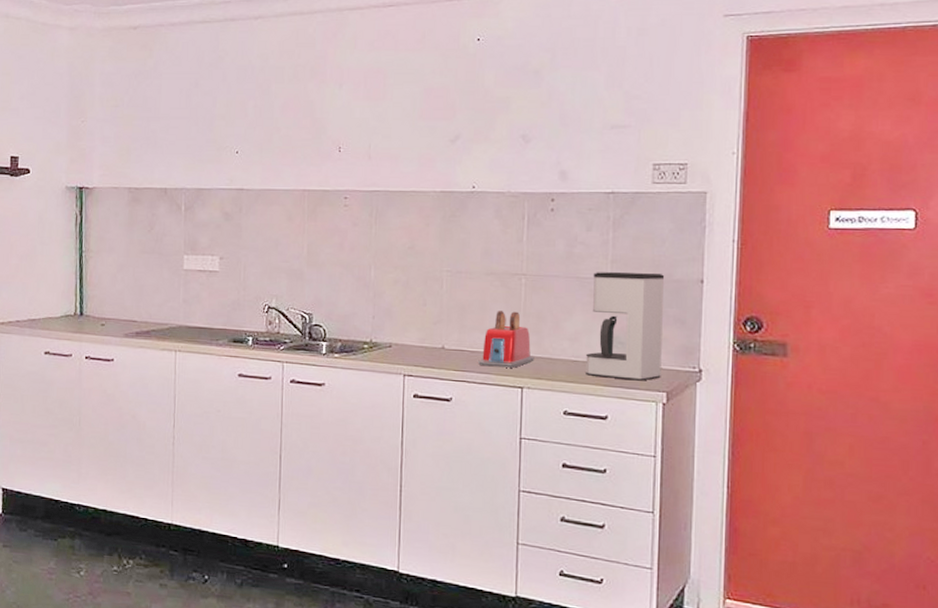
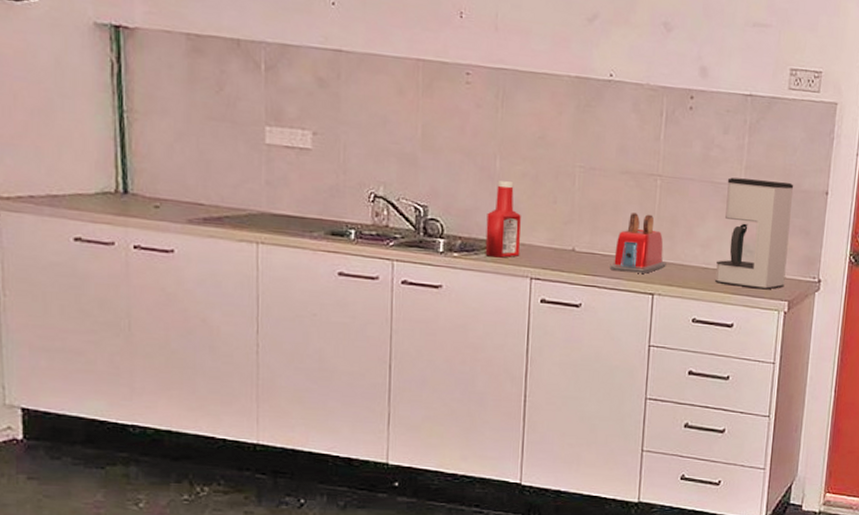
ketchup bottle: none [362,288,394,357] -> present [485,181,521,258]

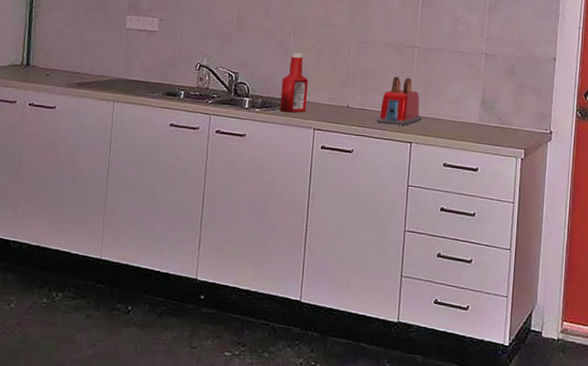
coffee maker: present [715,177,794,290] -> none [462,48,527,140]

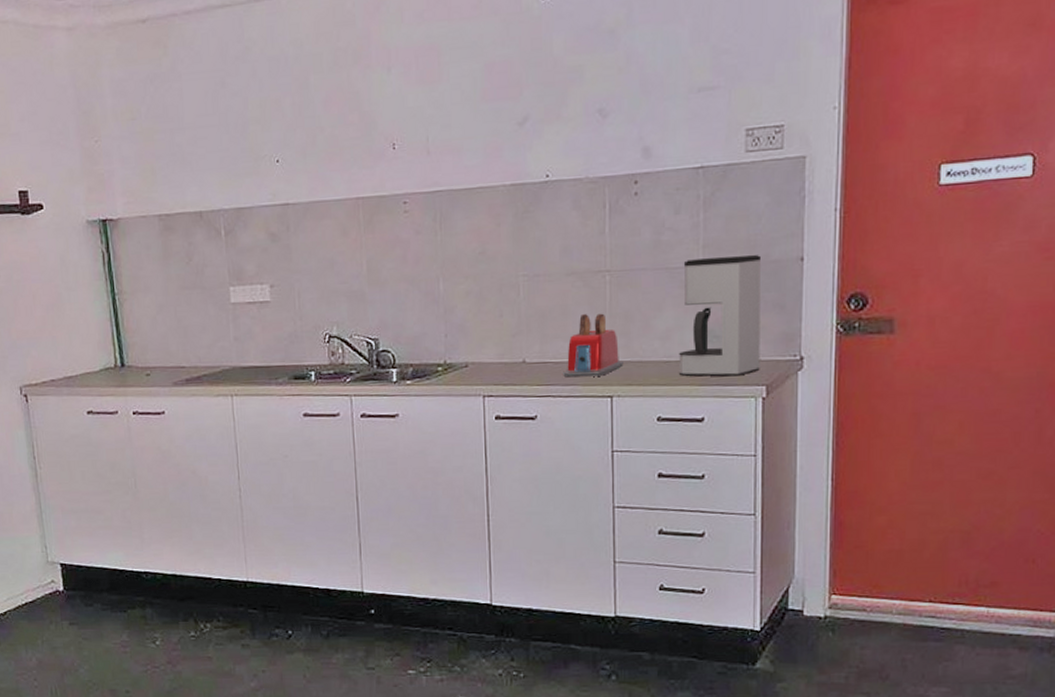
ketchup bottle: present [279,53,308,113] -> none [435,302,471,380]
coffee maker: none [462,48,527,140] -> present [679,255,762,377]

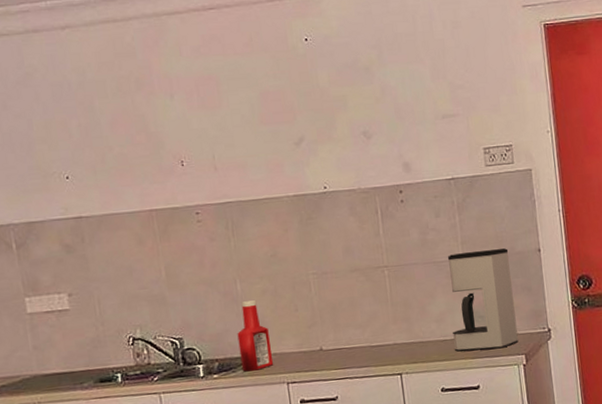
ketchup bottle: none [435,302,471,380] -> present [237,300,274,372]
toaster: present [563,313,624,378] -> none [357,303,408,361]

